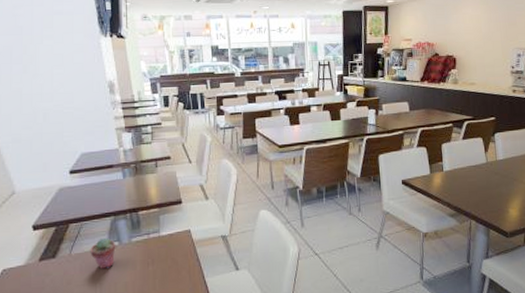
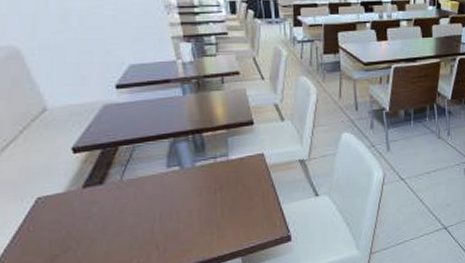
potted succulent: present [90,237,116,269] -> none [145,161,177,196]

